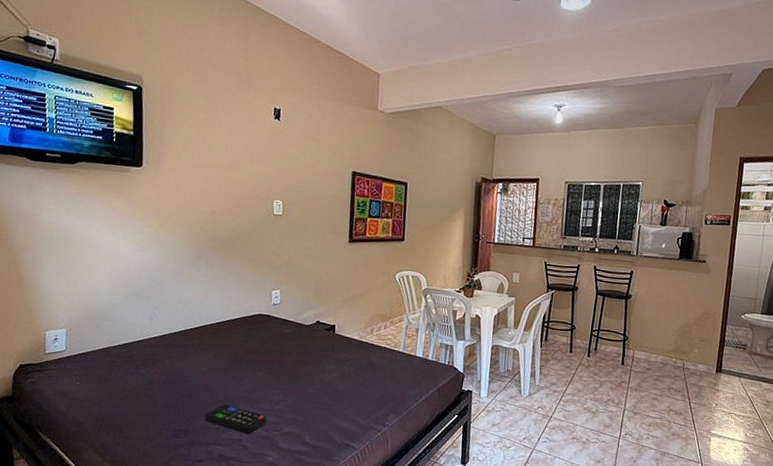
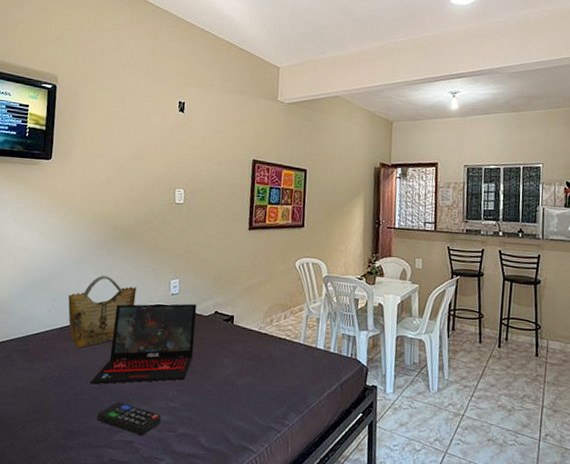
grocery bag: none [169,285,238,354] -> present [68,275,137,348]
laptop: none [196,313,299,388] -> present [89,303,197,385]

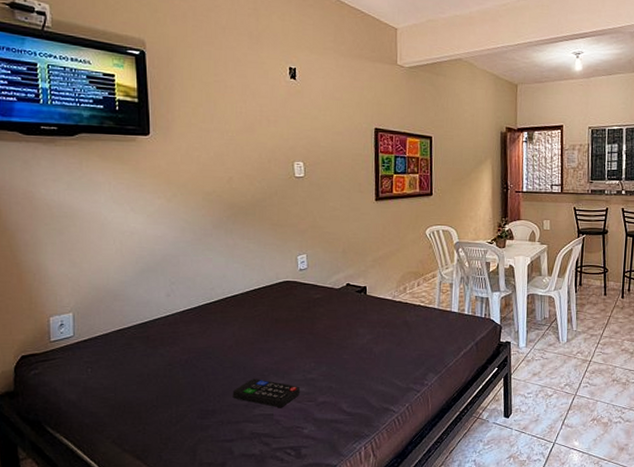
grocery bag: present [68,275,137,348] -> none [187,255,262,330]
laptop: present [89,303,197,385] -> none [221,278,328,364]

